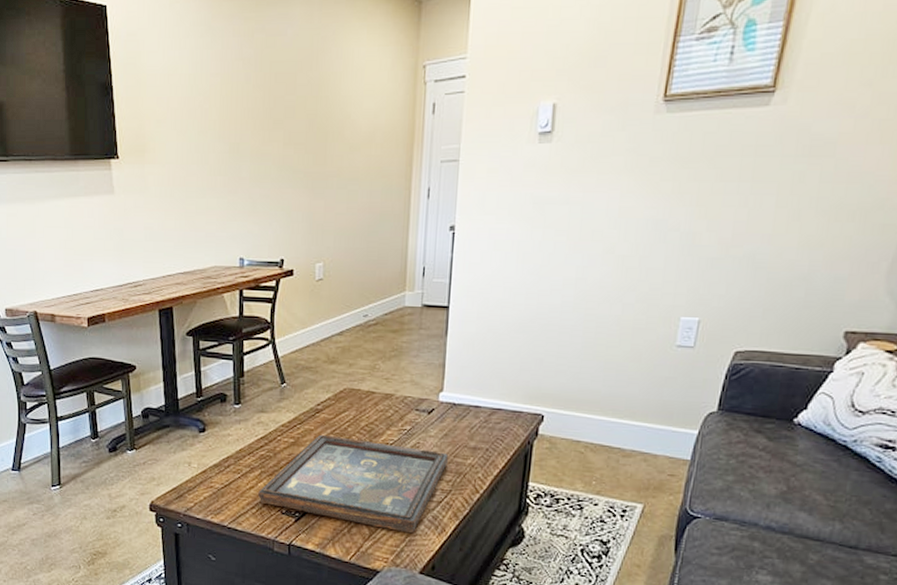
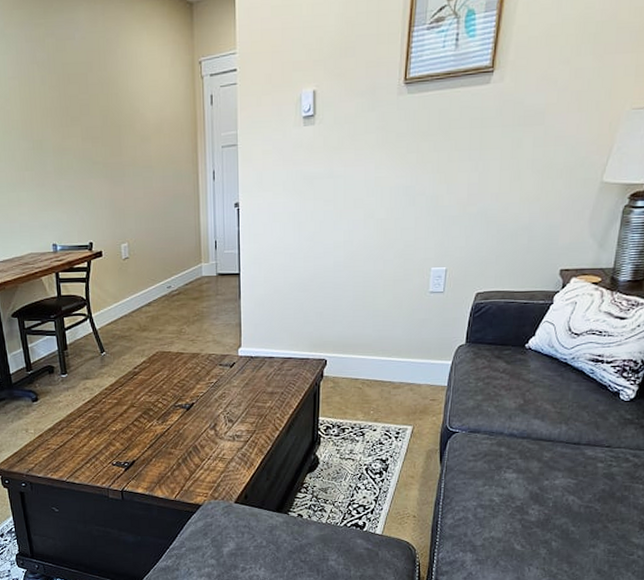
decorative tray: present [258,434,448,534] -> none [90,393,250,470]

